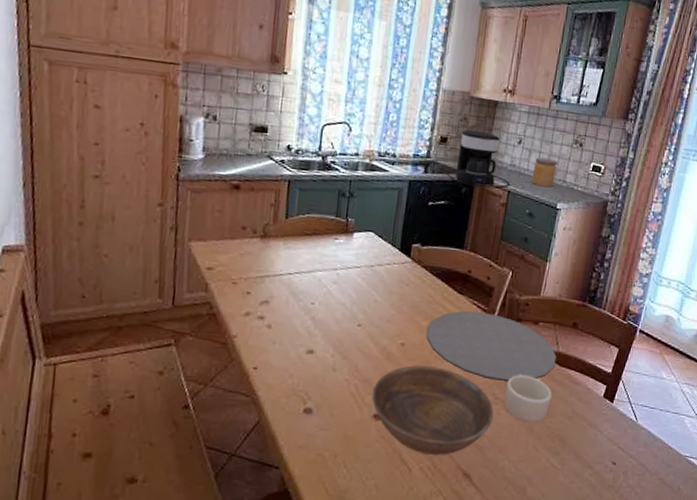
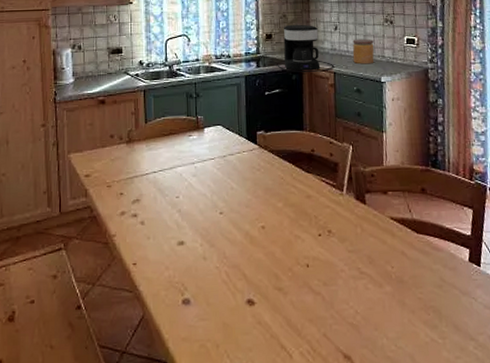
bowl: present [371,365,494,455] -> none [242,246,363,338]
placemat: present [426,311,557,381] -> none [283,187,413,254]
mug: present [503,374,552,423] -> none [368,245,417,295]

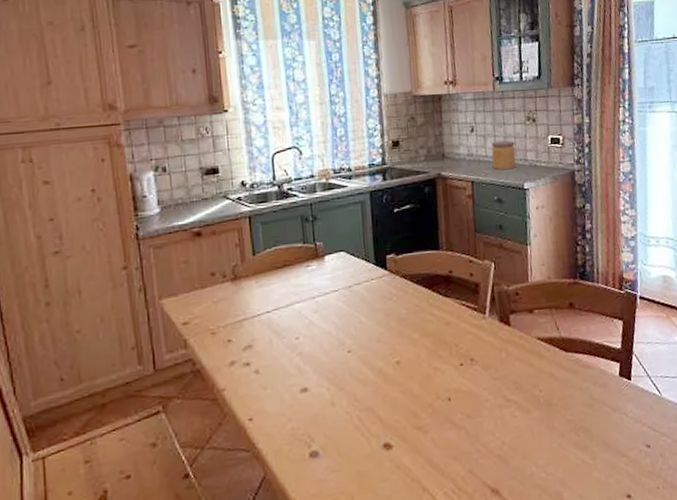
coffee maker: present [269,24,335,72] -> none [397,127,472,184]

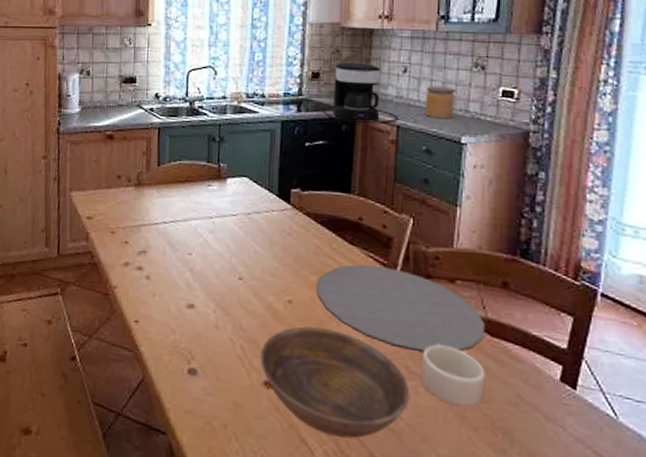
bowl: none [376,379,510,477] -> present [260,326,410,439]
coffee maker: none [397,127,472,184] -> present [314,62,399,124]
placemat: none [419,310,561,381] -> present [316,264,485,352]
mug: none [514,368,566,420] -> present [420,343,485,408]

